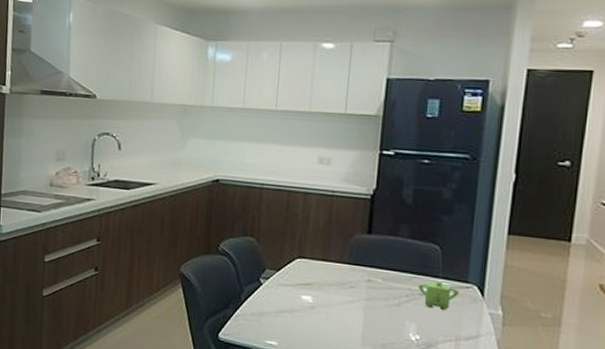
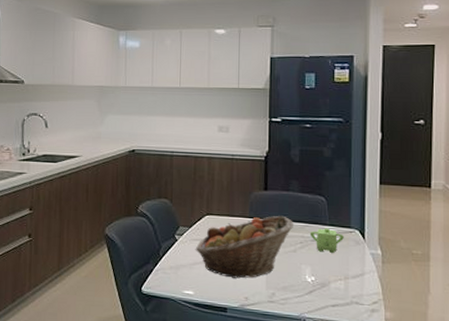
fruit basket: none [282,263,399,332] -> present [195,215,293,279]

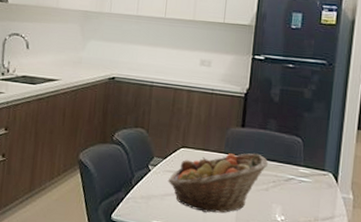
teapot: present [309,228,344,253] -> none [283,168,317,194]

